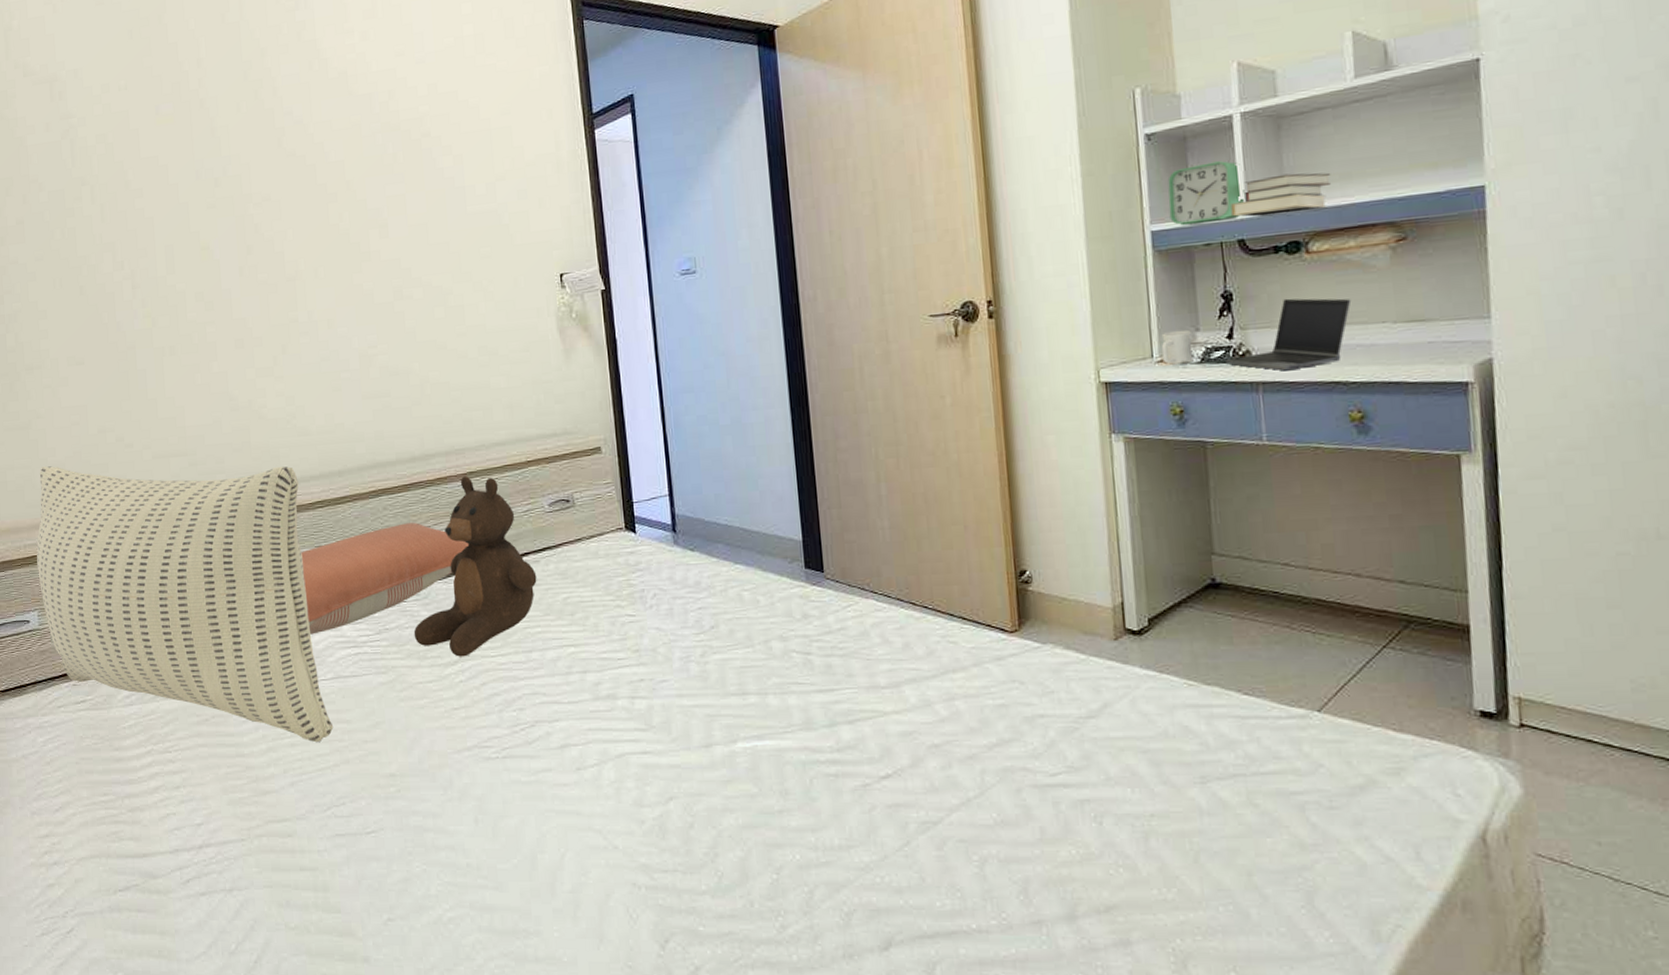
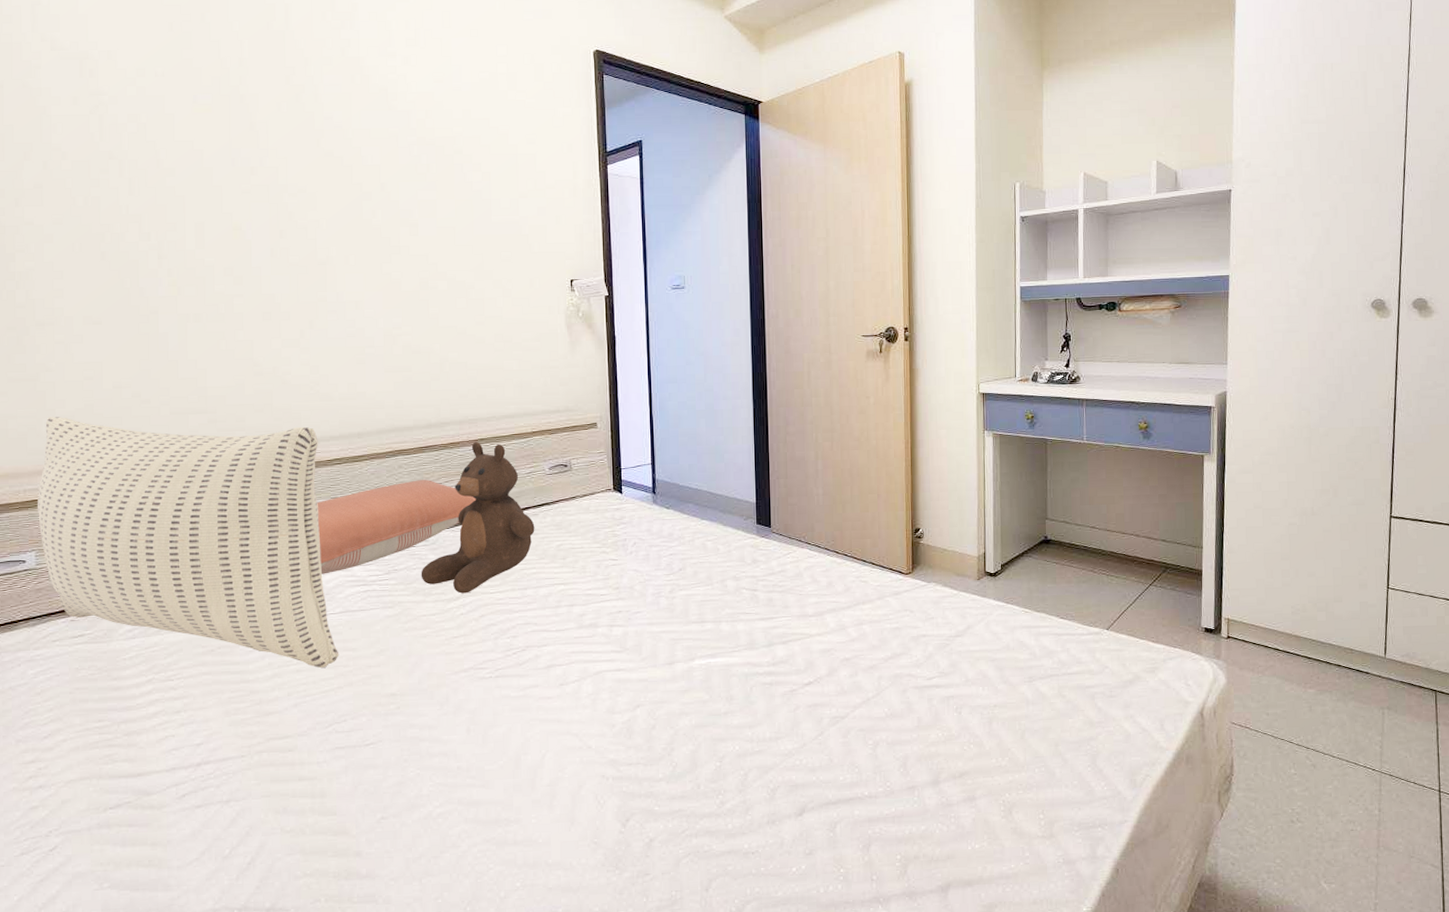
mug: present [1161,329,1194,365] -> none [1022,359,1043,383]
alarm clock: present [1168,161,1245,226] -> none [1033,241,1083,285]
laptop computer: present [1226,298,1352,371] -> none [1063,341,1145,392]
books: present [1230,172,1331,218] -> none [1073,255,1138,284]

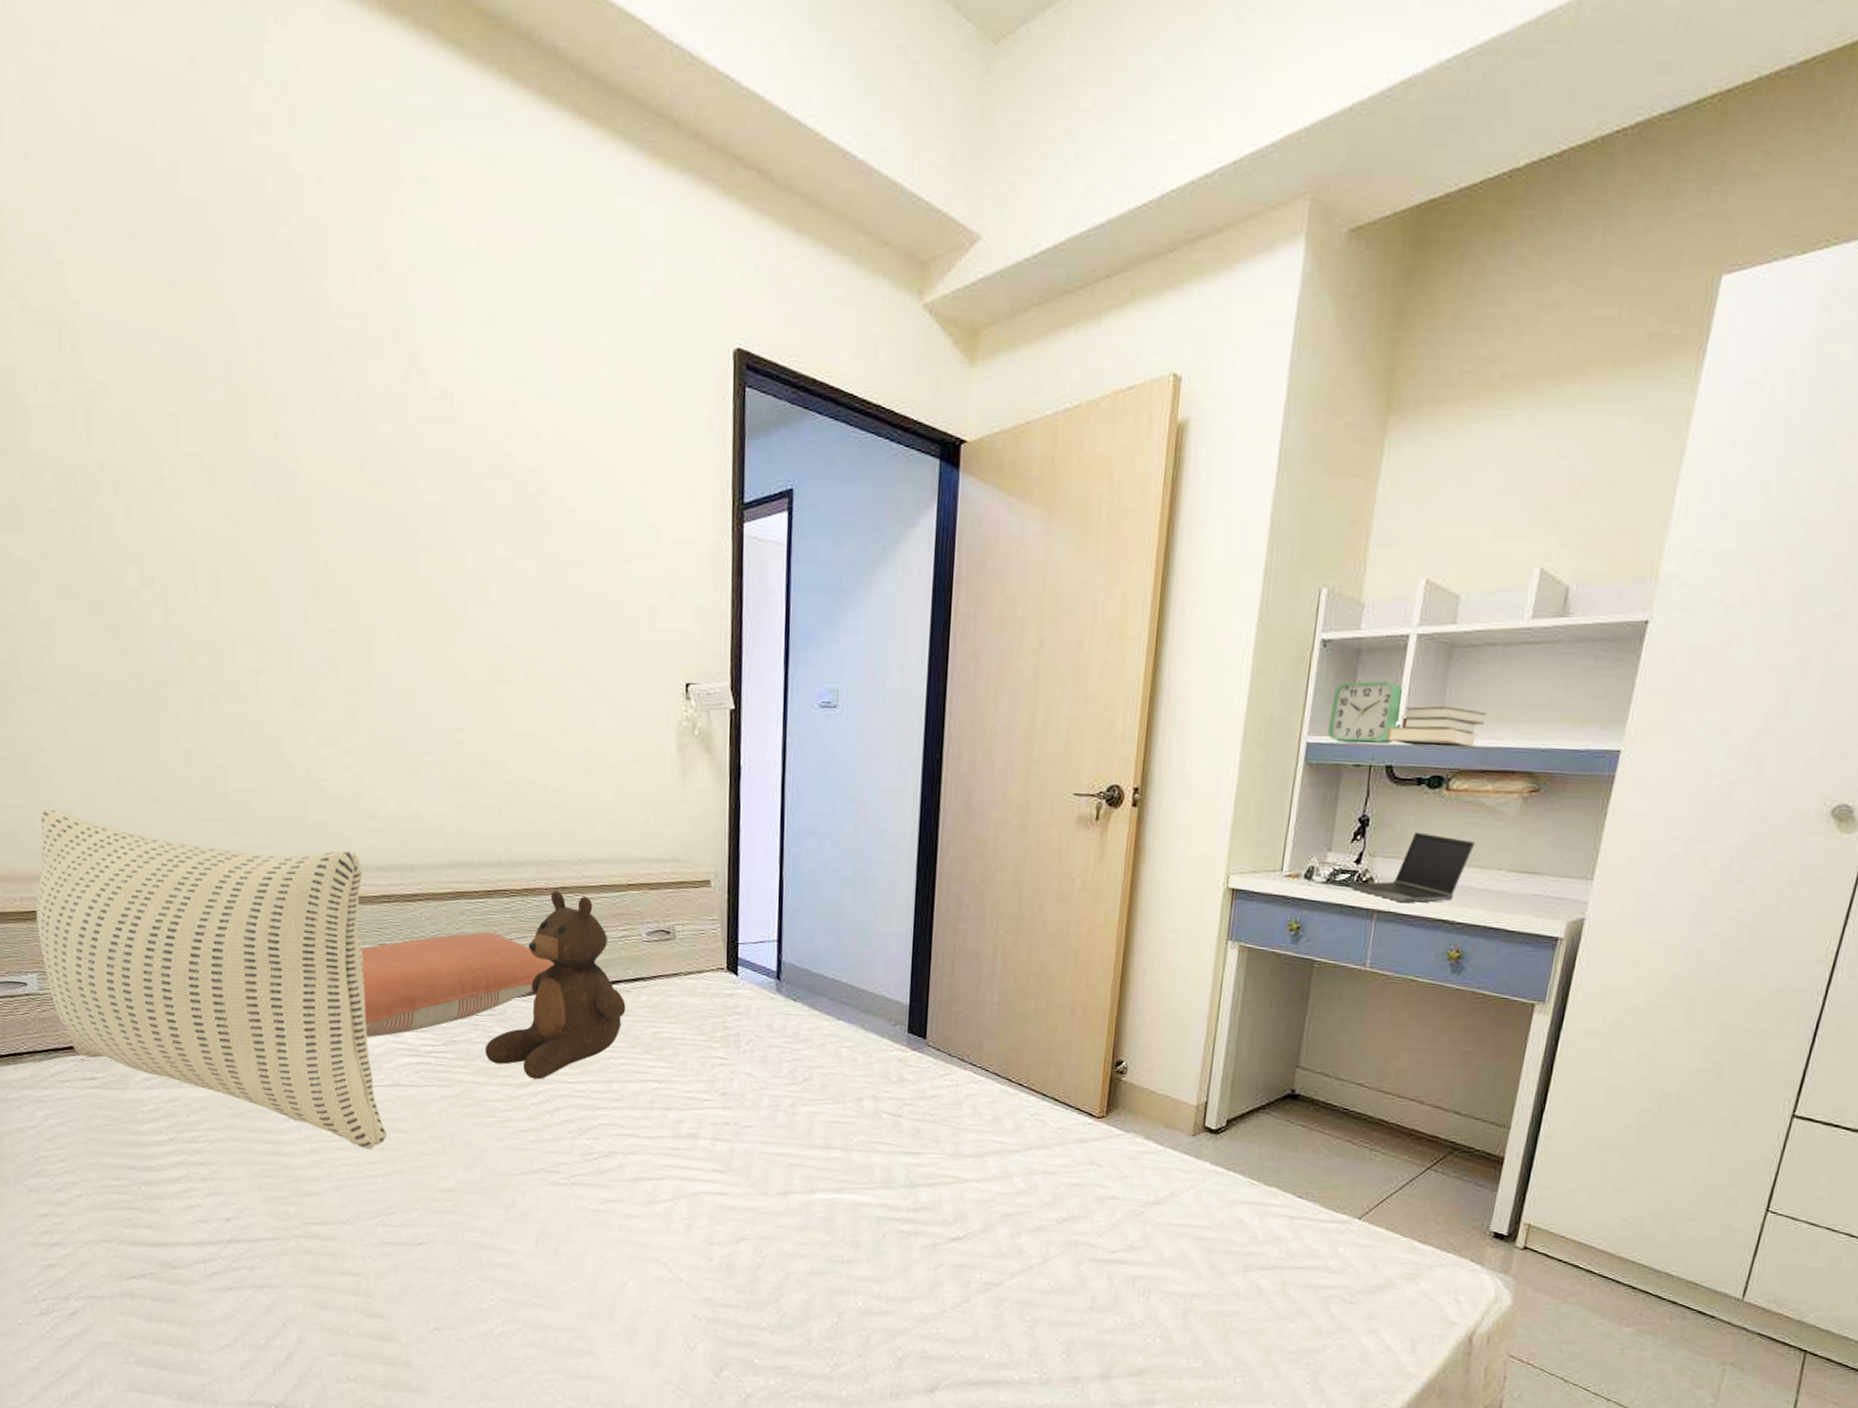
alarm clock: none [1033,241,1083,285] -> present [1327,681,1406,745]
laptop computer: none [1063,341,1145,392] -> present [1349,832,1476,903]
books: none [1073,255,1138,284] -> present [1386,706,1487,748]

